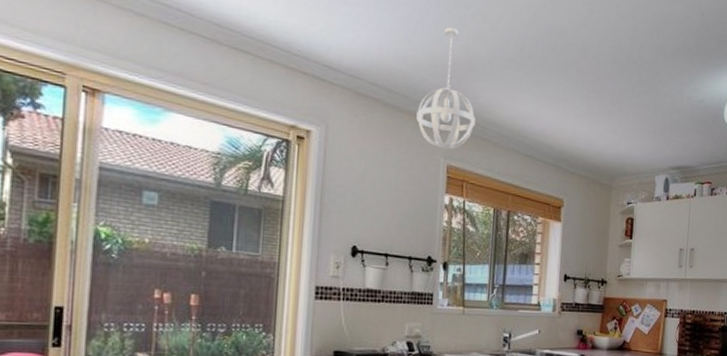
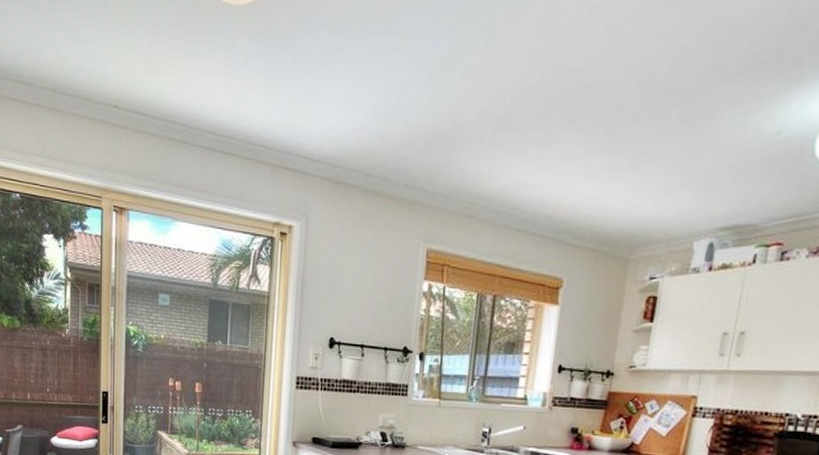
pendant light: present [416,27,476,150] -> none [395,93,461,232]

